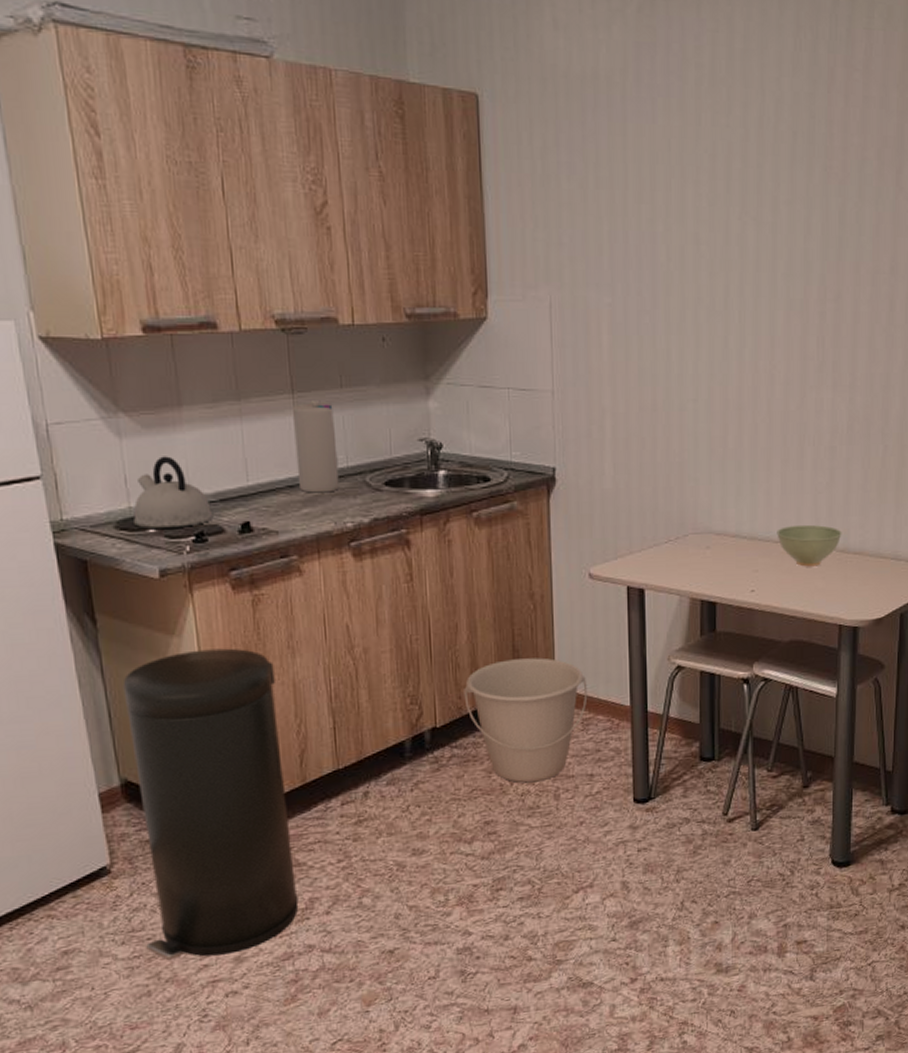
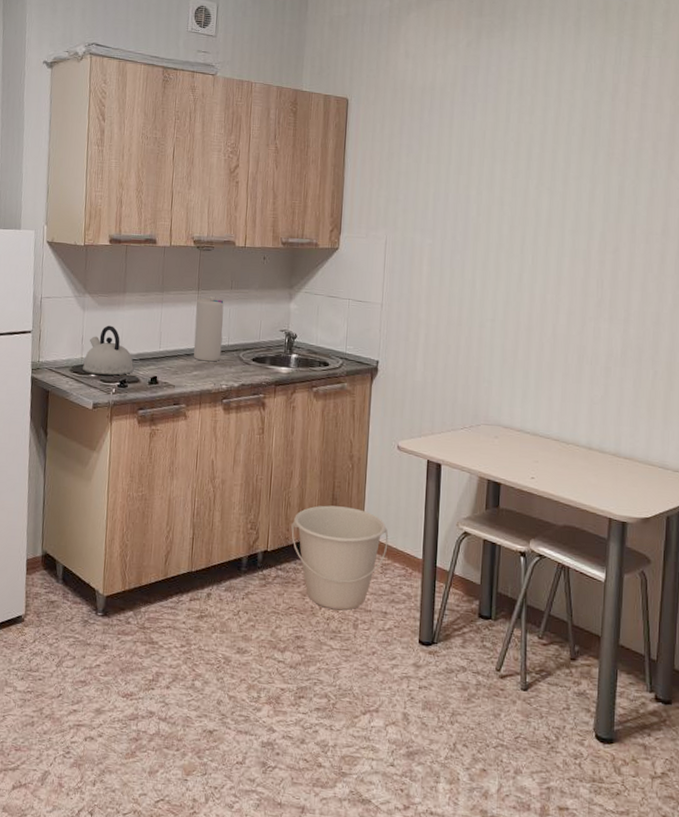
pedal bin: present [123,648,299,960] -> none [37,464,158,705]
bowl: present [777,524,842,567] -> none [556,428,614,465]

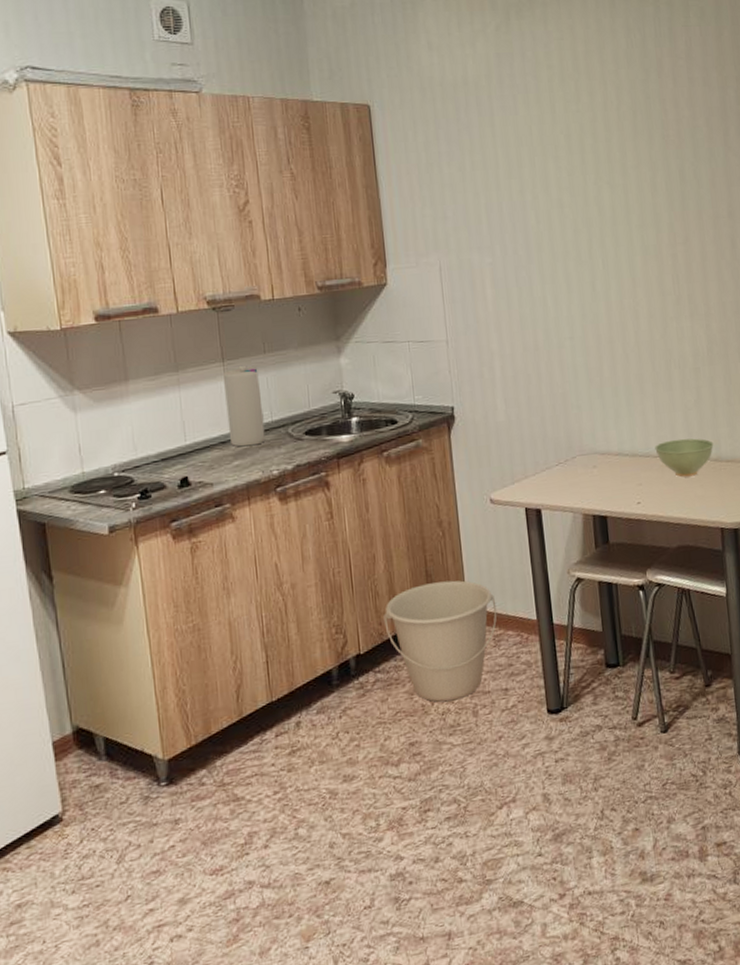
kettle: present [82,325,134,376] -> none [85,425,156,491]
bowl: none [556,428,614,465] -> present [655,438,714,478]

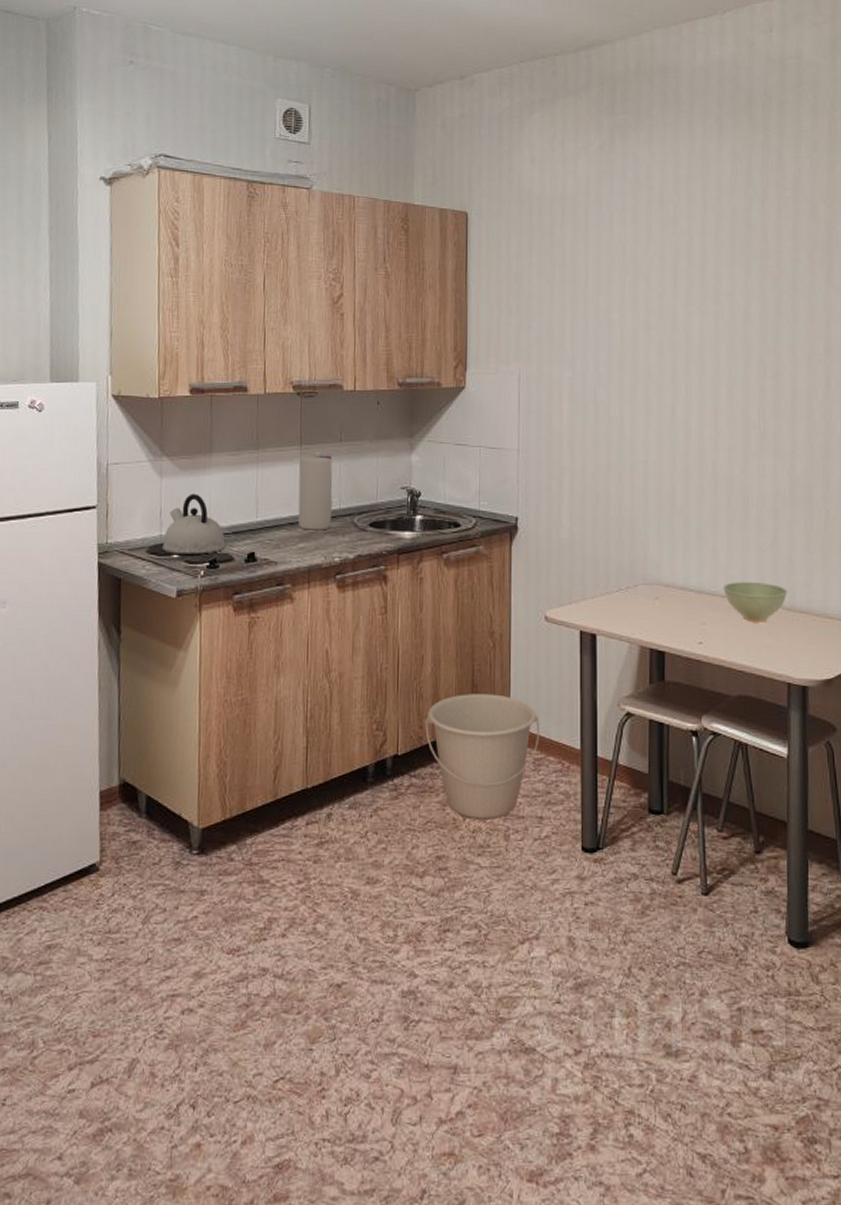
kettle: none [85,425,156,491] -> present [161,493,226,554]

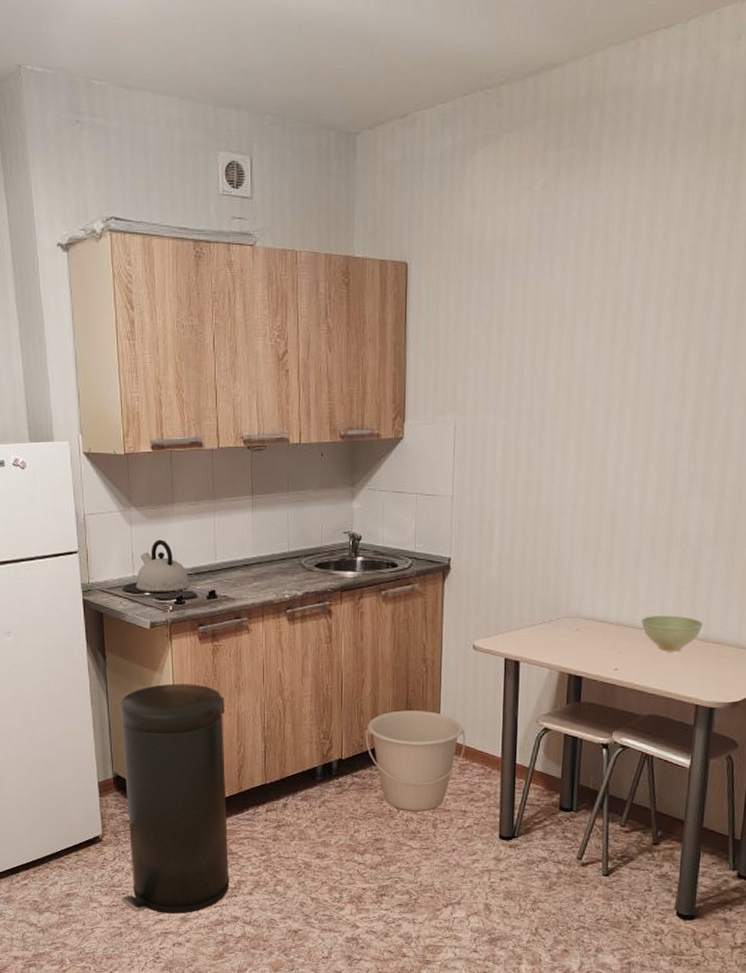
pedal bin: none [118,664,261,968] -> present [120,683,230,914]
paper towel holder: present [297,451,333,531] -> none [251,500,282,571]

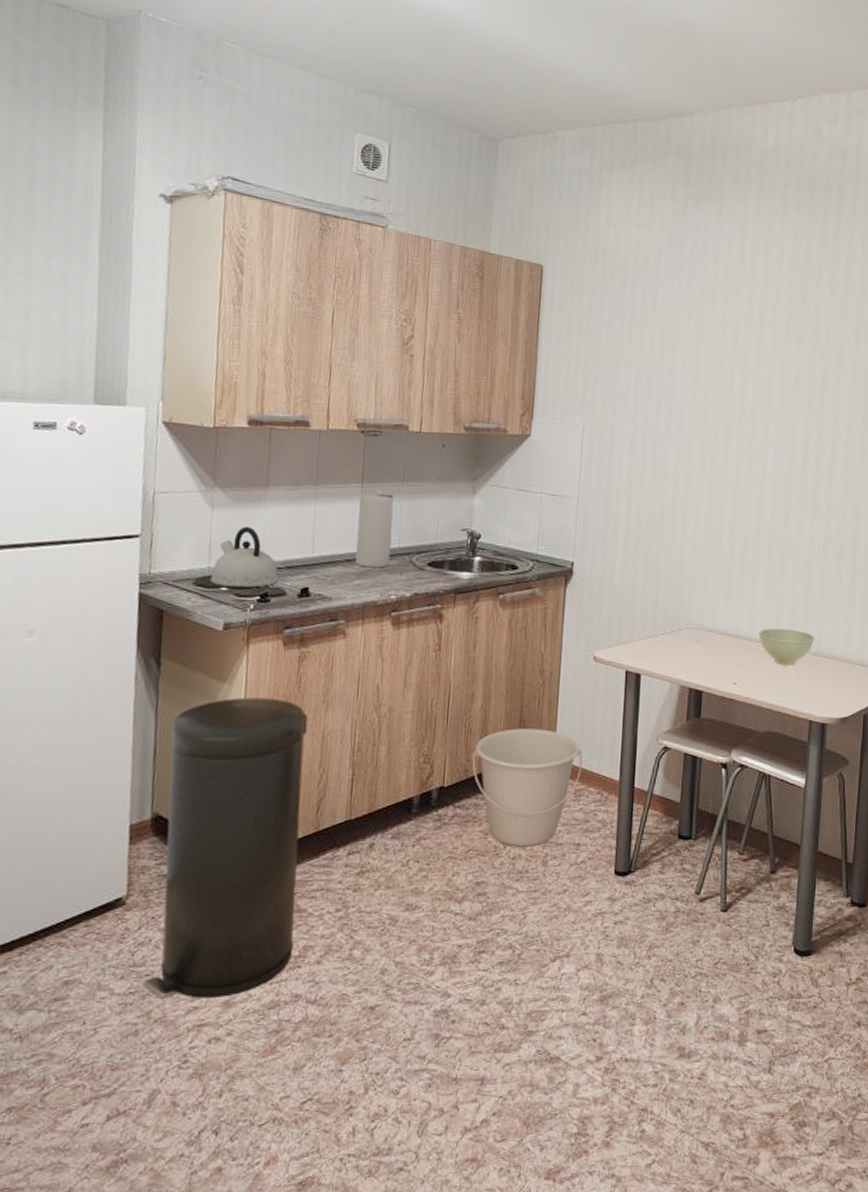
paper towel holder: none [251,500,282,571] -> present [355,489,394,568]

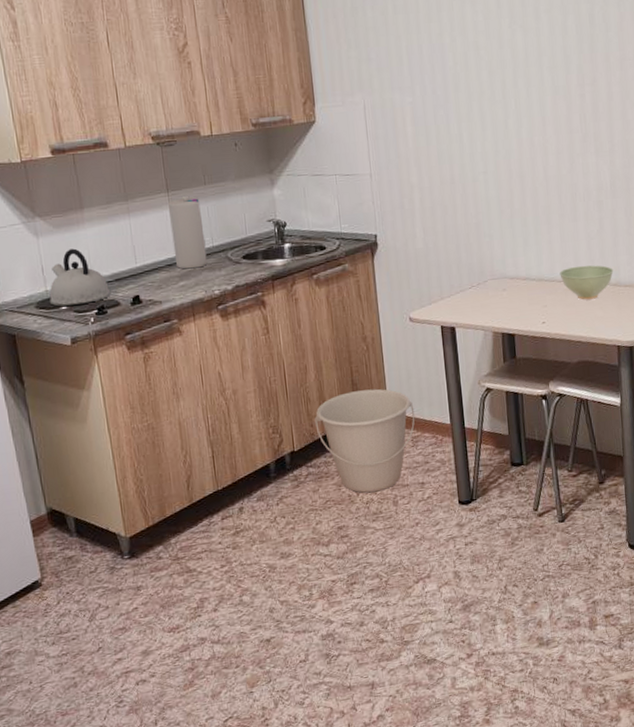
pedal bin: present [143,697,308,998] -> none [46,397,192,656]

